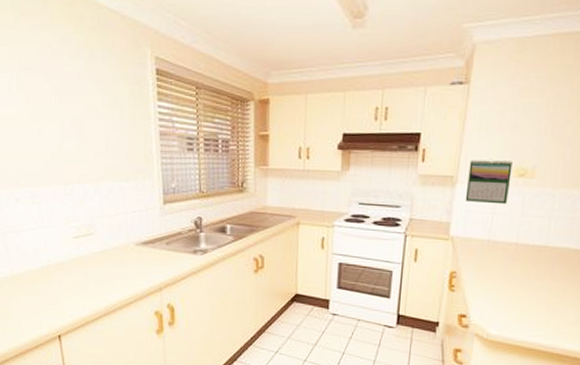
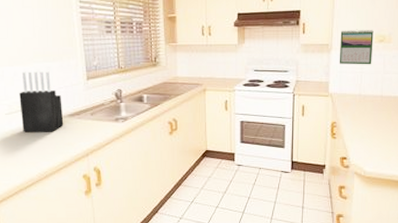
knife block: none [89,191,136,261] -> present [19,71,64,133]

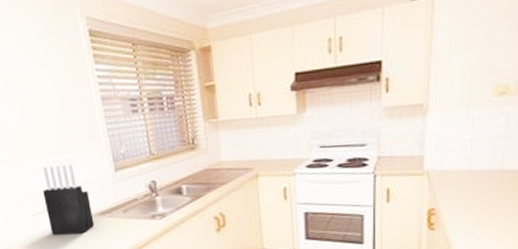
calendar: present [339,29,374,65] -> none [438,79,491,130]

